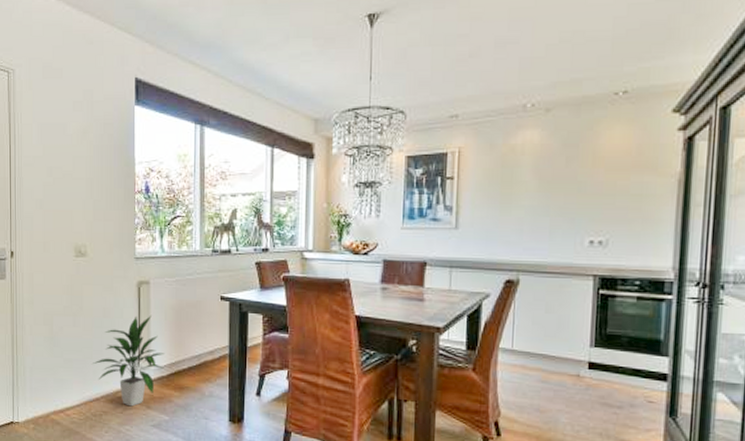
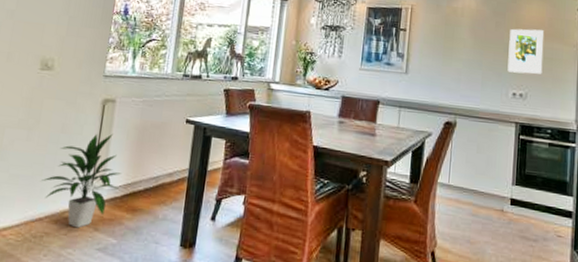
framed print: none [582,161,631,217] -> present [507,28,544,74]

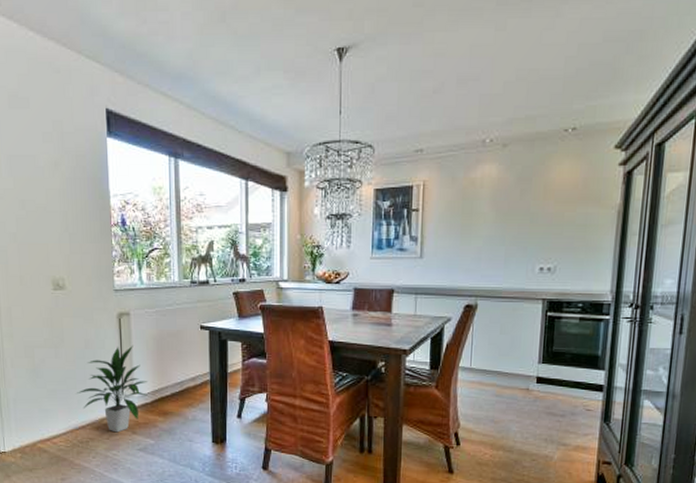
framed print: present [507,28,544,74] -> none [534,193,577,245]

